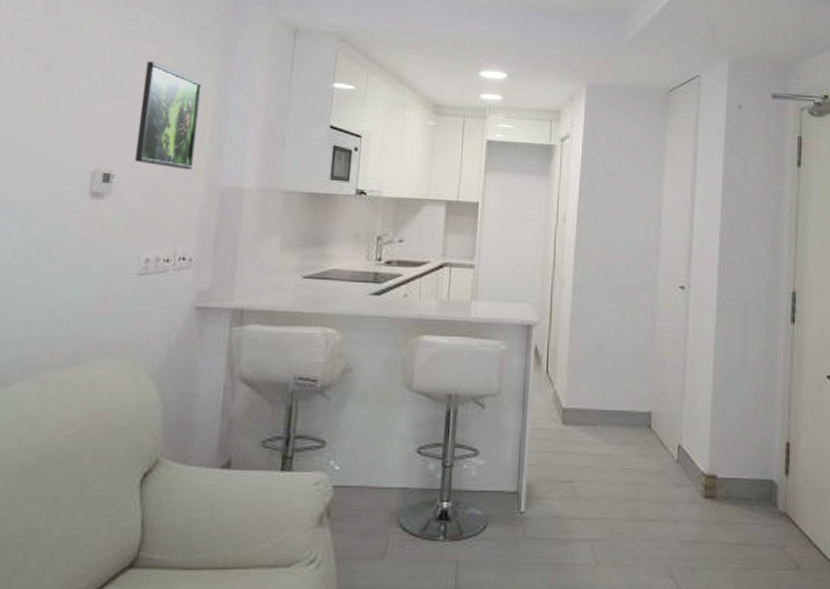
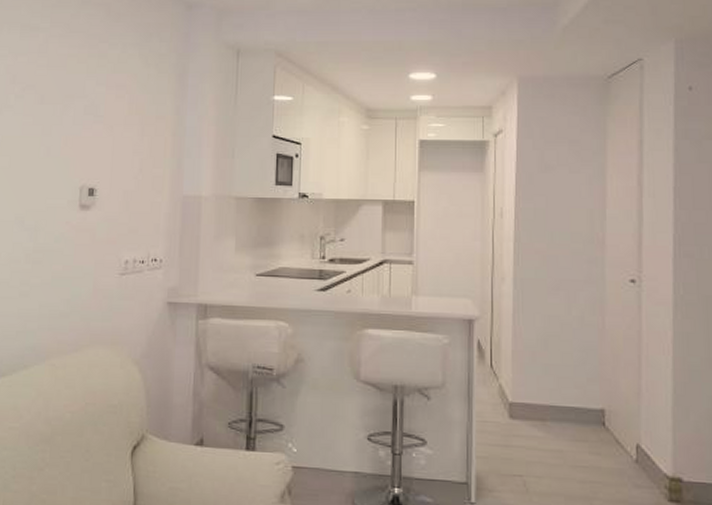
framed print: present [134,61,202,170] -> none [112,89,163,182]

